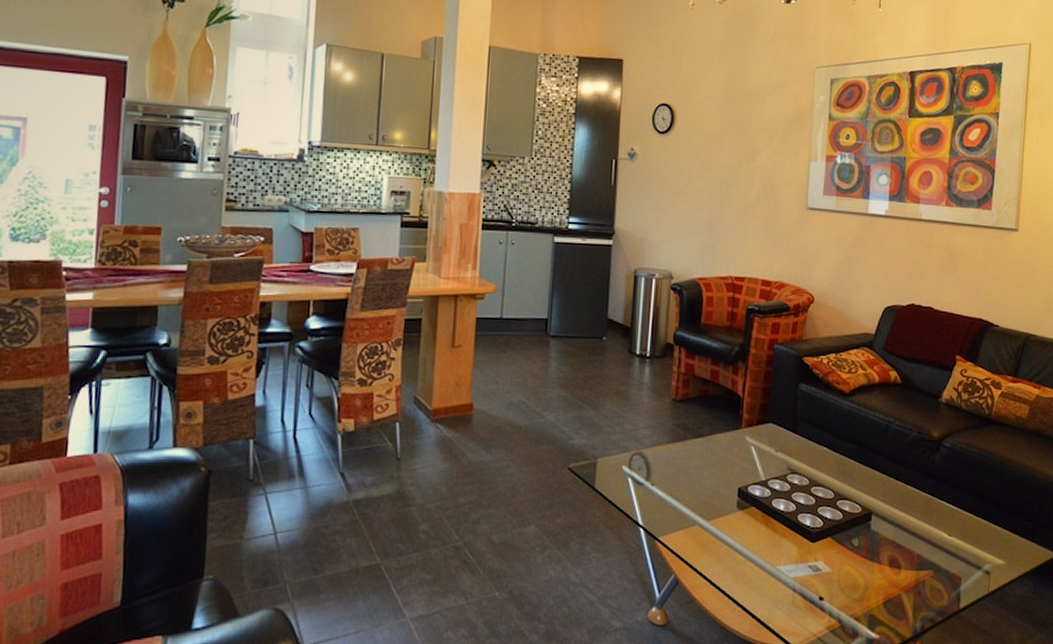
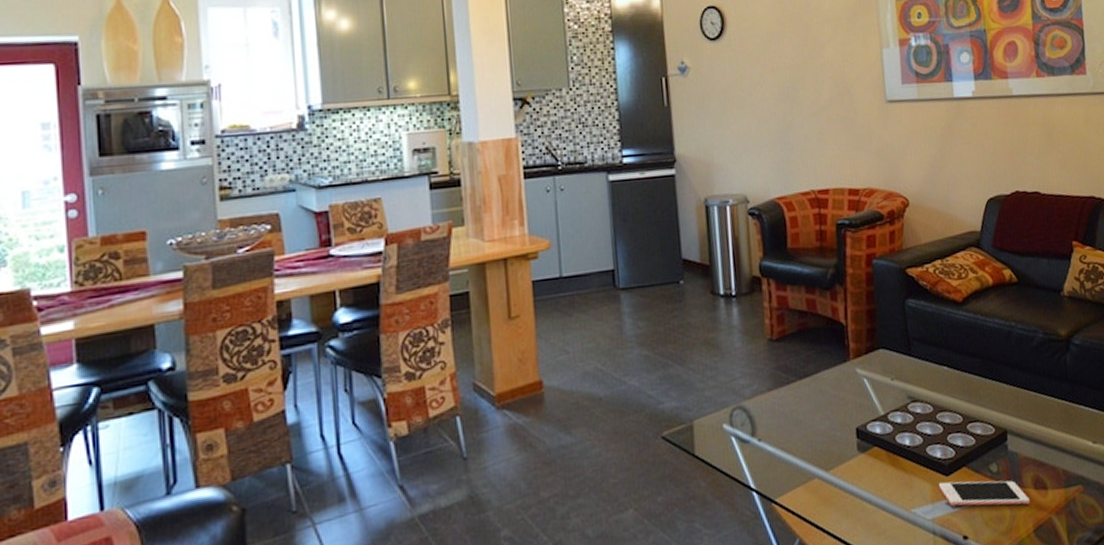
cell phone: none [804,547,884,579] -> present [938,480,1030,506]

